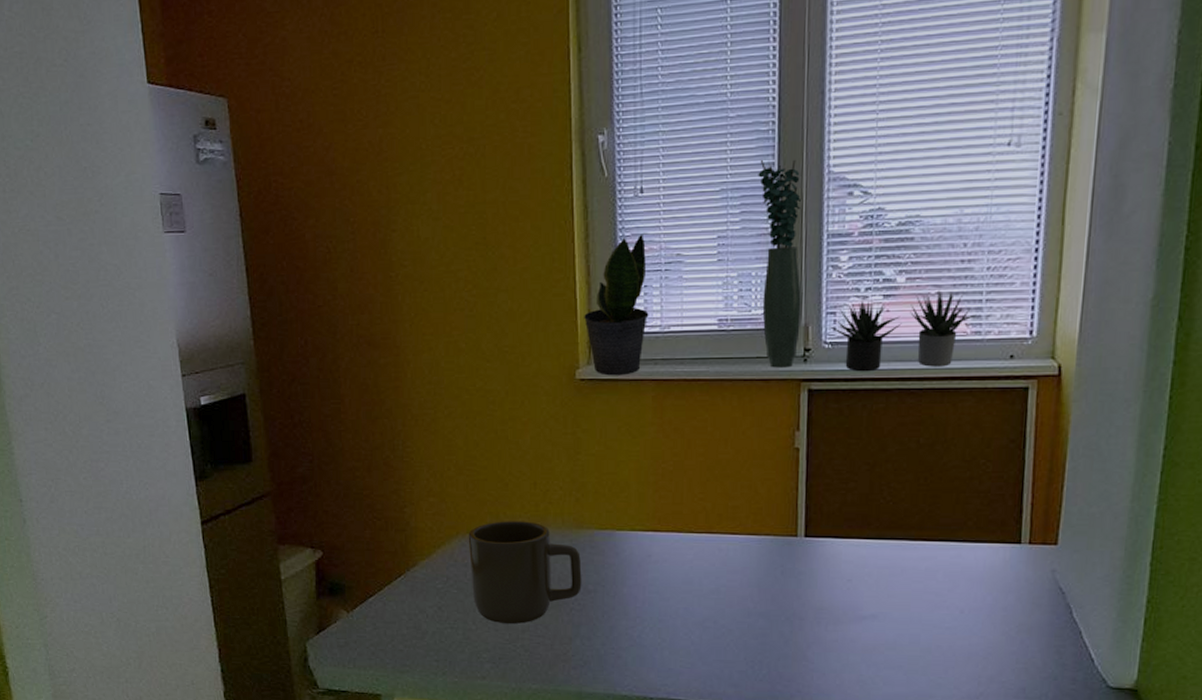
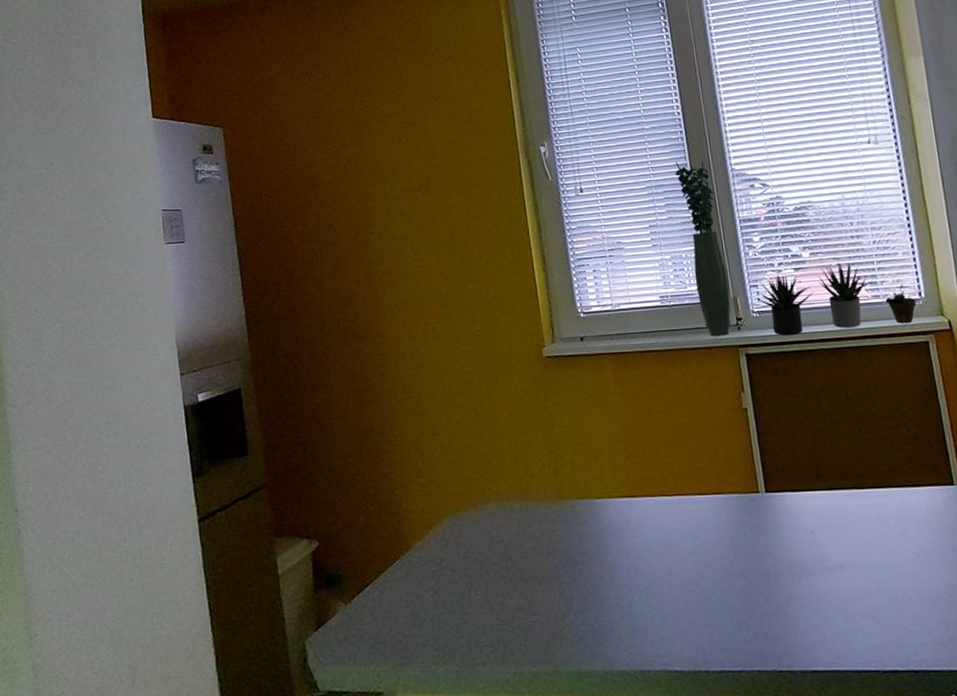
mug: present [468,521,582,624] -> none [457,495,570,603]
potted plant: present [584,233,649,376] -> none [544,226,601,352]
succulent plant: none [986,319,1025,366] -> present [885,284,917,324]

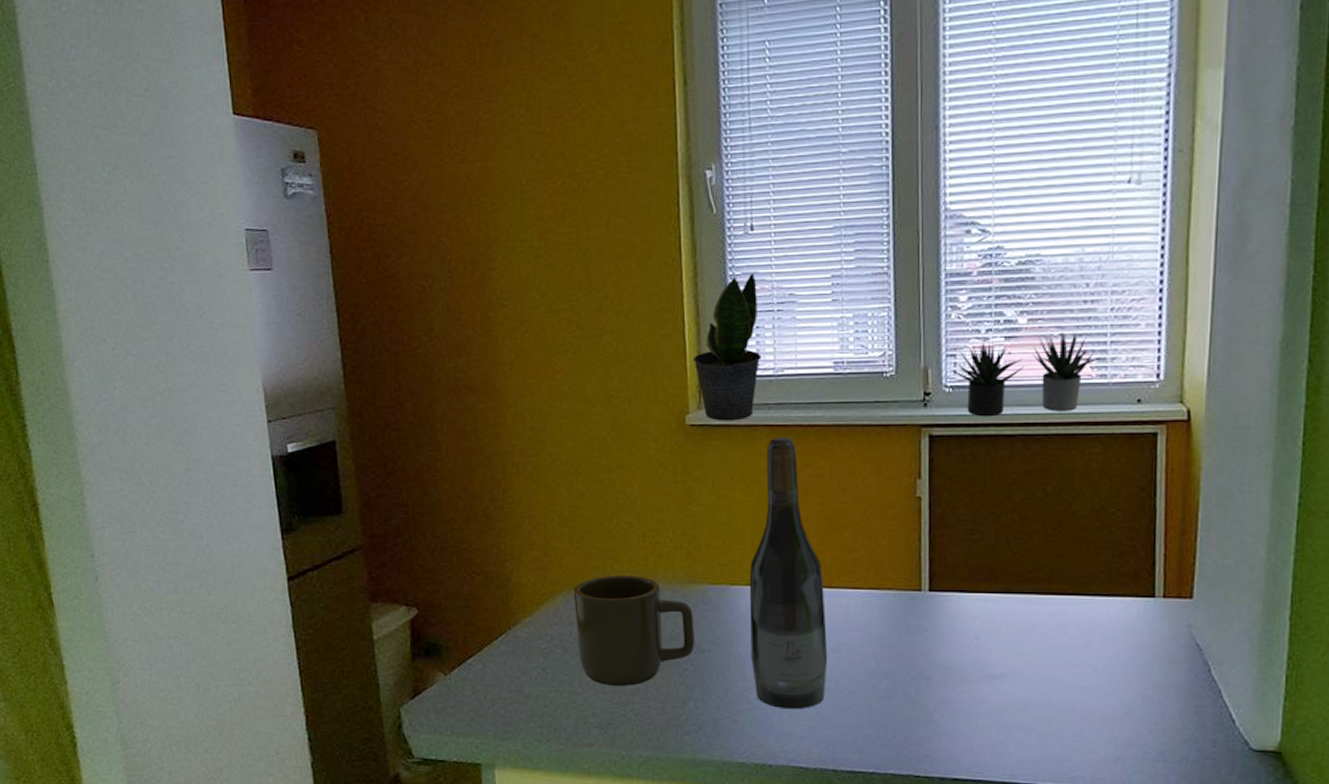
mug: none [457,495,570,603] -> present [573,576,695,686]
potted plant: none [544,226,601,352] -> present [694,272,761,421]
wine bottle: none [610,363,689,614] -> present [749,437,828,710]
vase: present [675,160,732,337] -> none [872,196,920,413]
succulent plant: present [885,284,917,324] -> none [1112,362,1152,411]

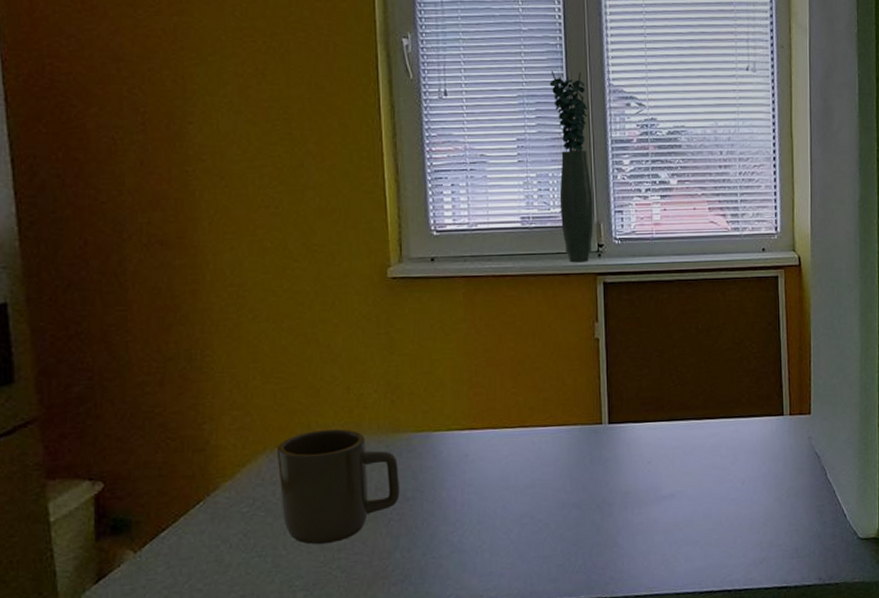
potted plant: present [694,272,761,421] -> none [394,134,457,274]
wine bottle: present [749,437,828,710] -> none [450,287,524,548]
vase: none [872,196,920,413] -> present [549,70,593,263]
succulent plant: present [949,332,1102,417] -> none [617,192,735,266]

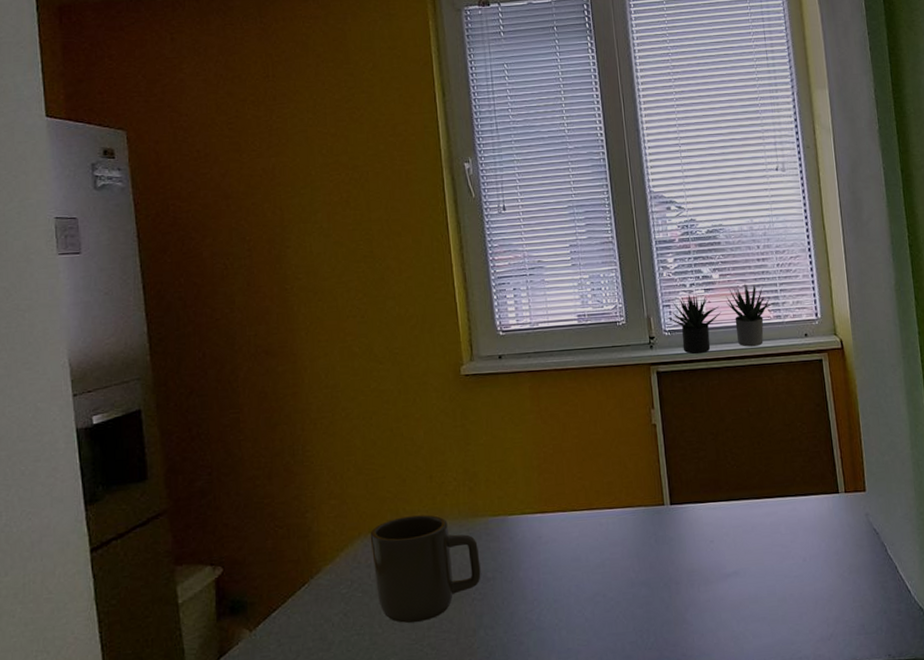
vase: present [549,70,593,263] -> none [596,182,645,355]
succulent plant: none [617,192,735,266] -> present [666,284,776,355]

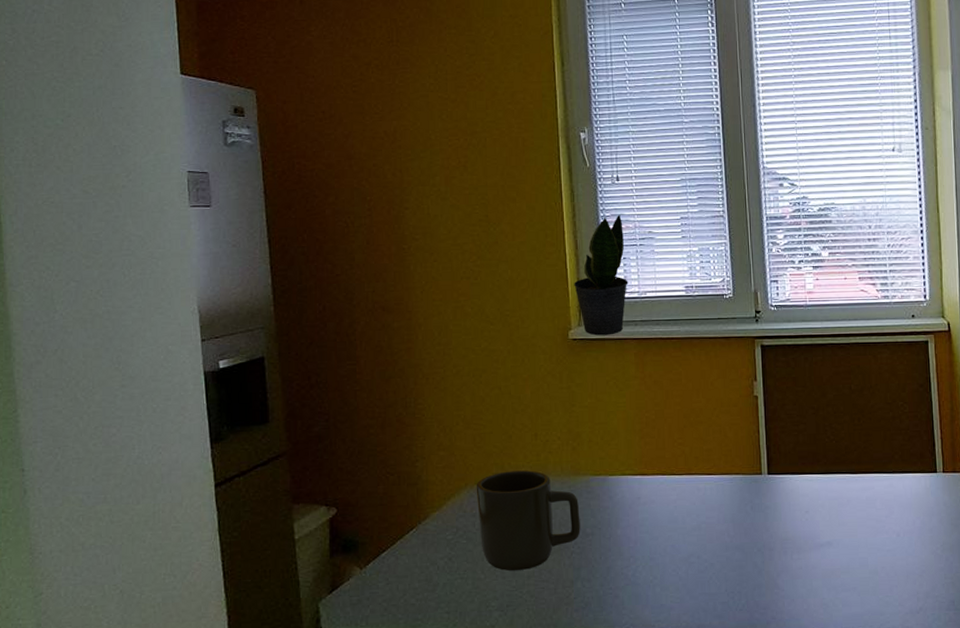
potted plant: none [464,244,520,370] -> present [574,214,628,336]
succulent plant: present [666,284,776,355] -> none [773,263,884,330]

